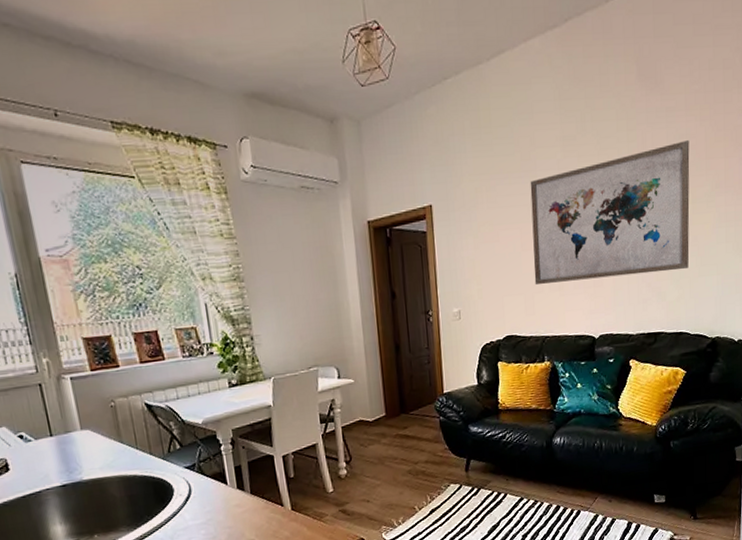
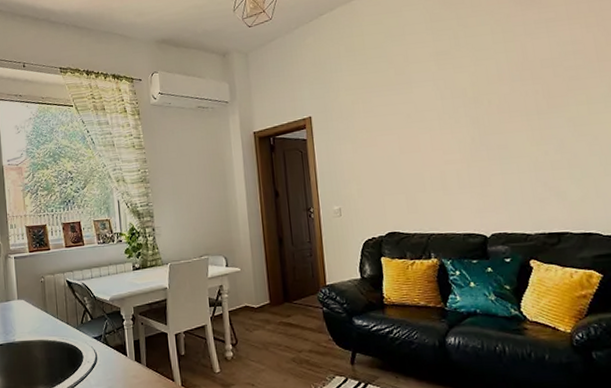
wall art: present [530,140,690,286] -> none [405,46,591,185]

